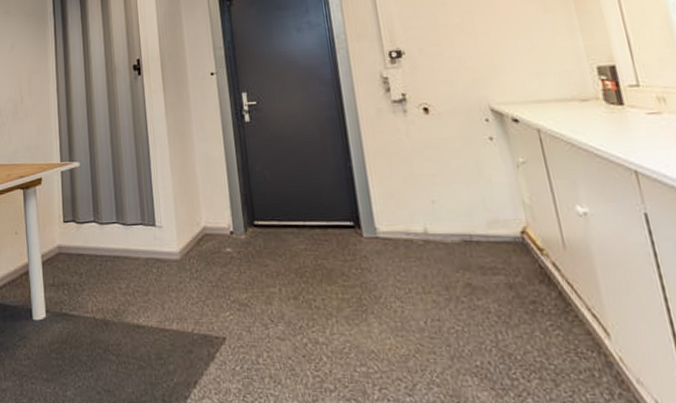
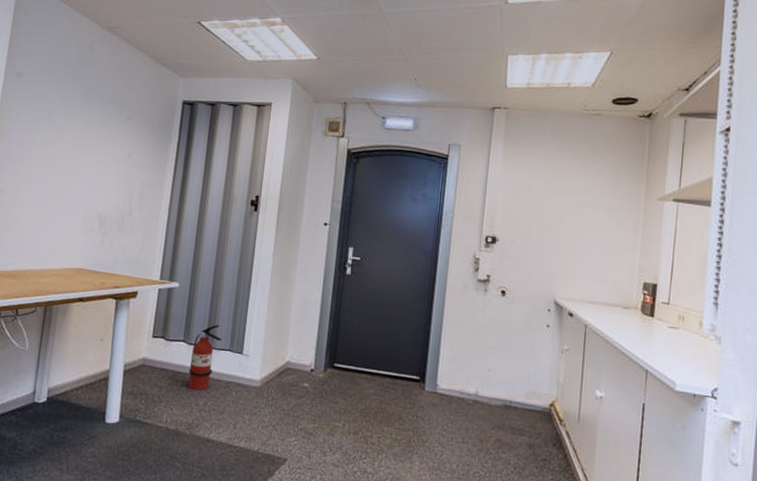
fire extinguisher: none [104,199,132,272] -> present [188,325,222,391]

